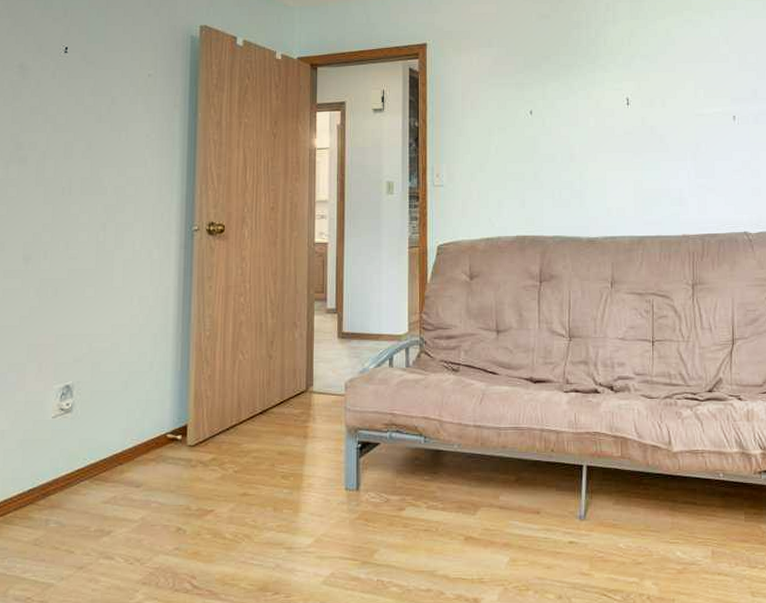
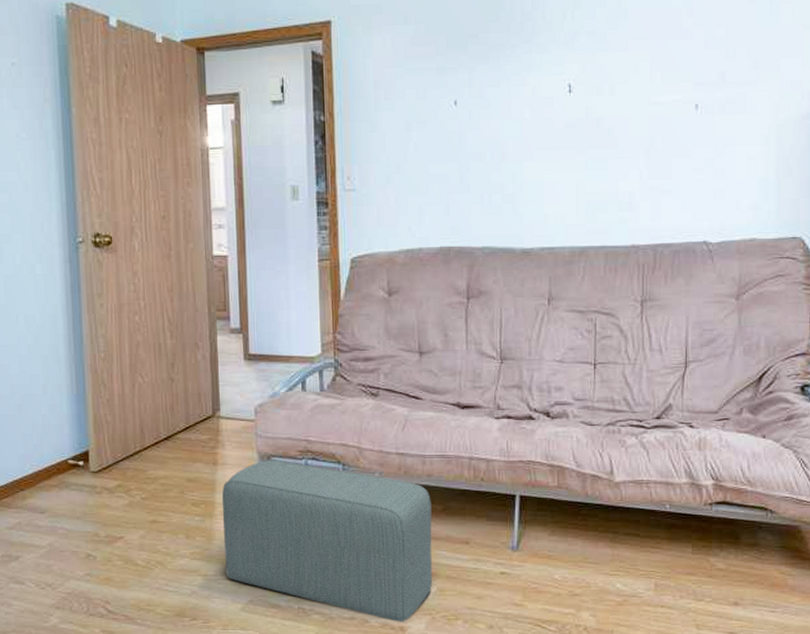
pouf: none [309,432,506,593] -> present [221,459,433,622]

